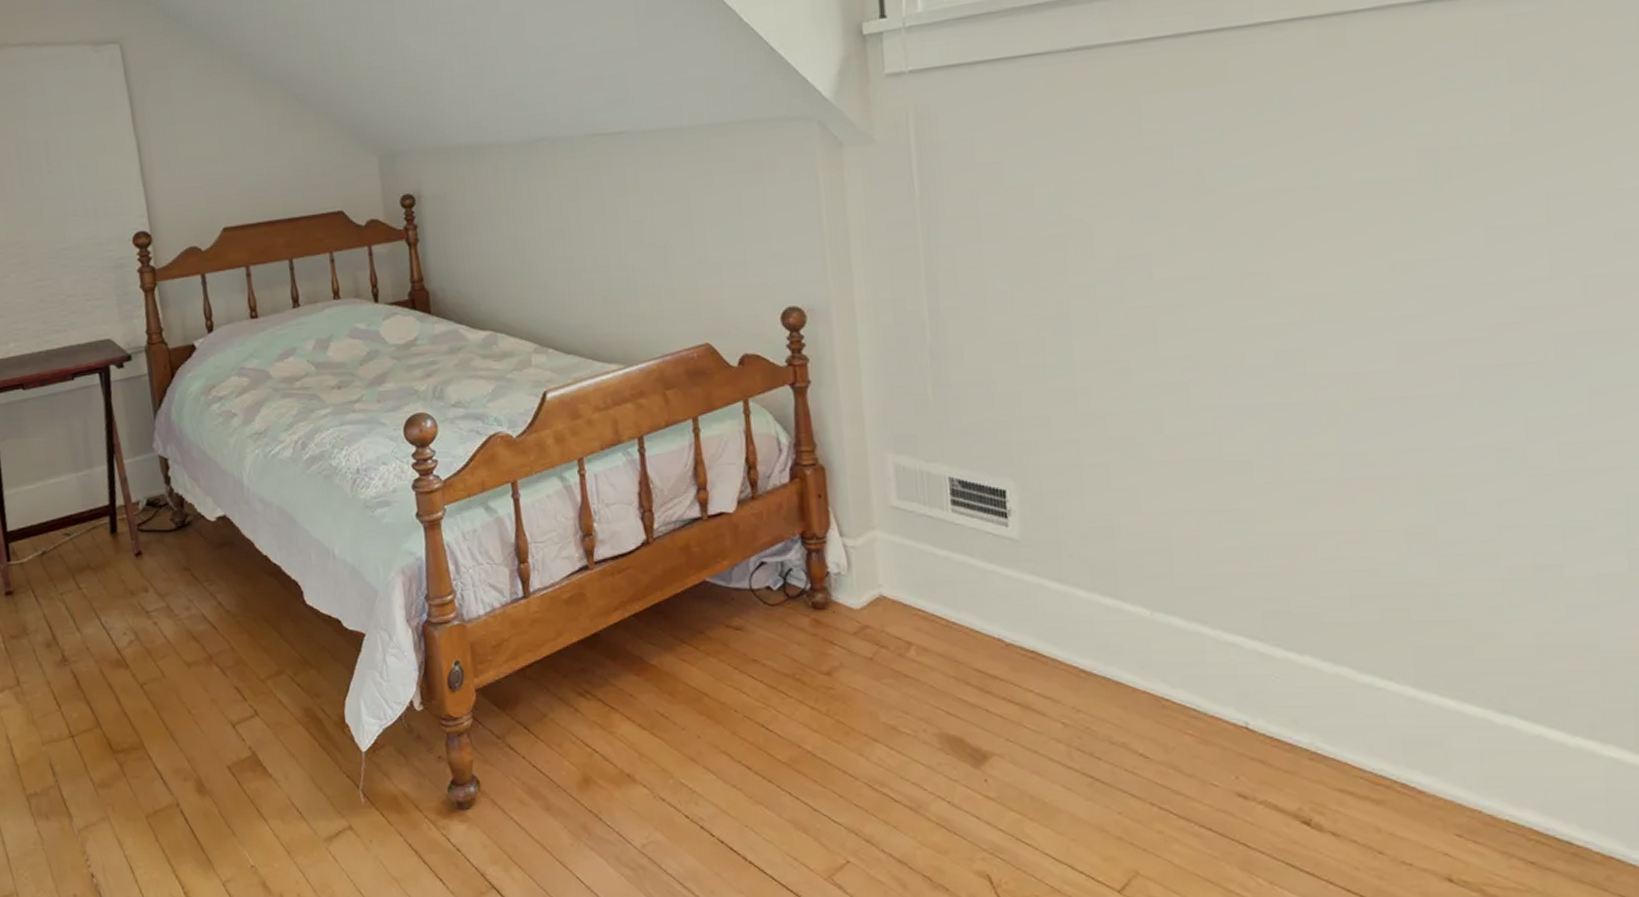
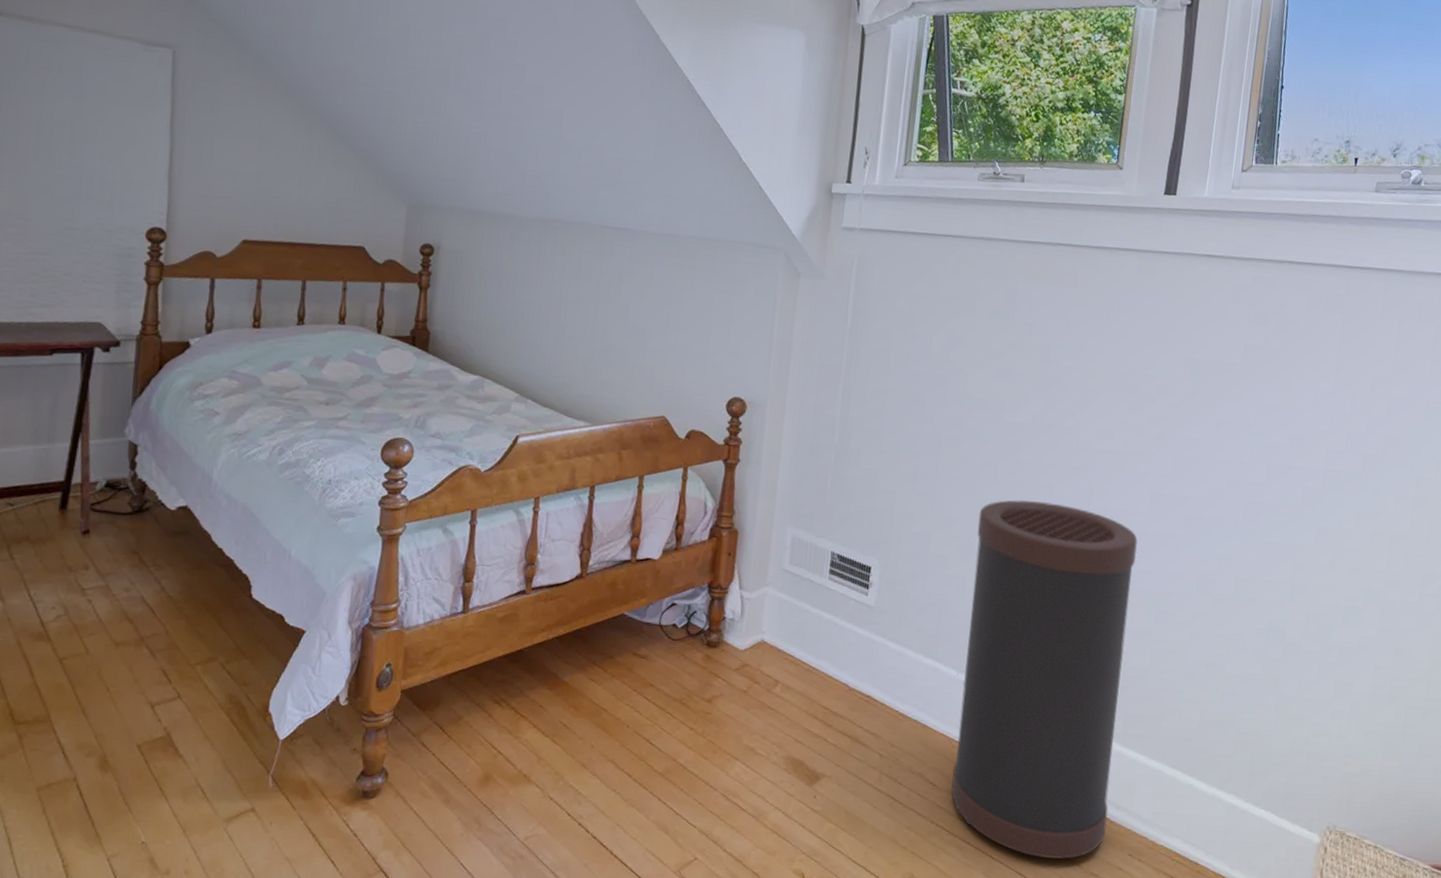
trash can: none [1142,375,1414,844] -> present [951,499,1138,859]

